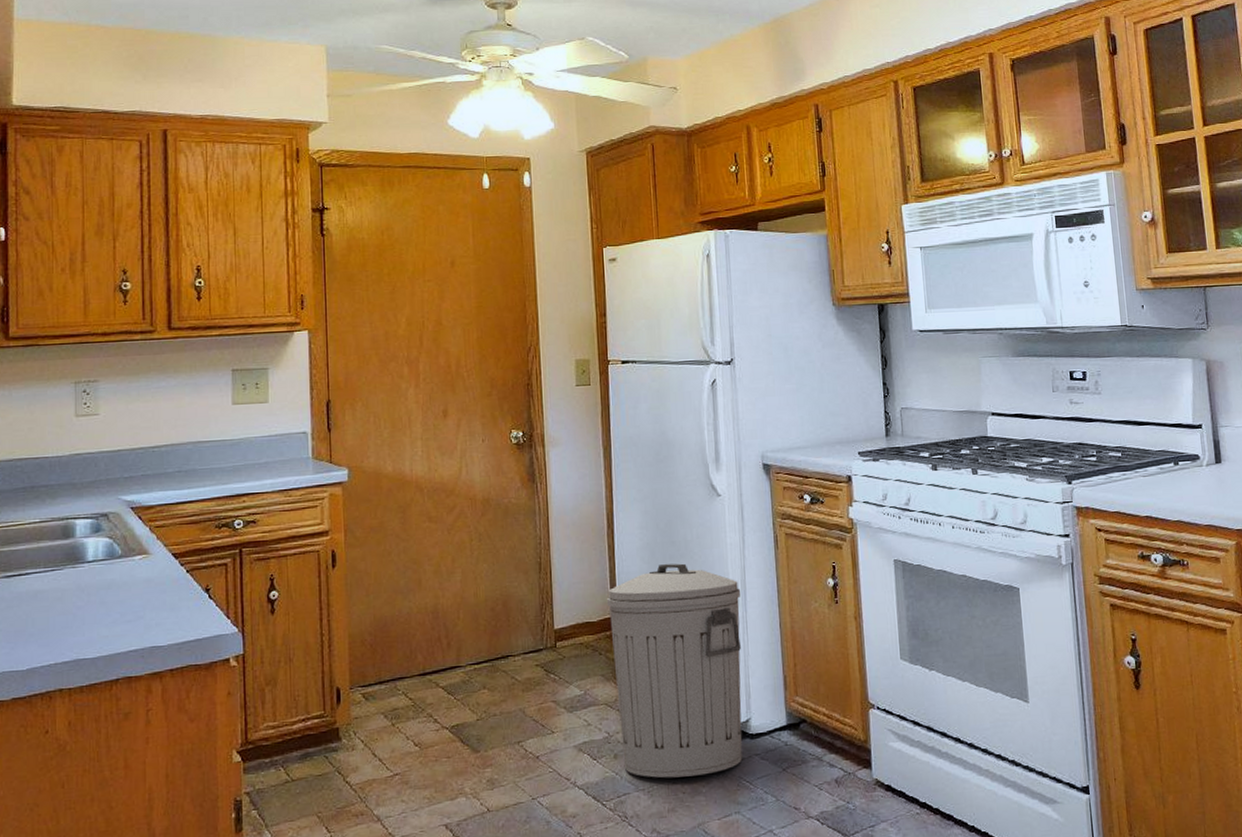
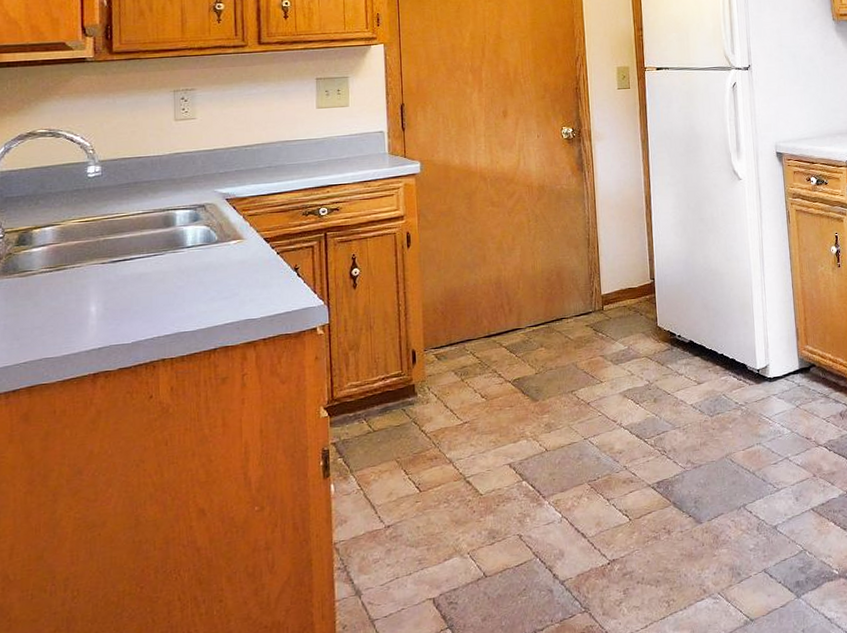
trash can: present [606,563,743,778] -> none [646,236,763,418]

